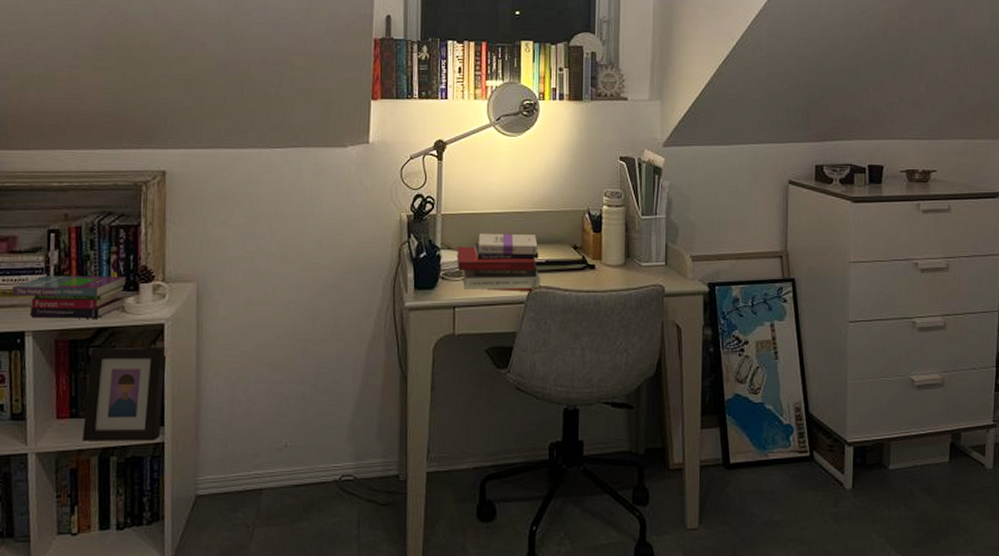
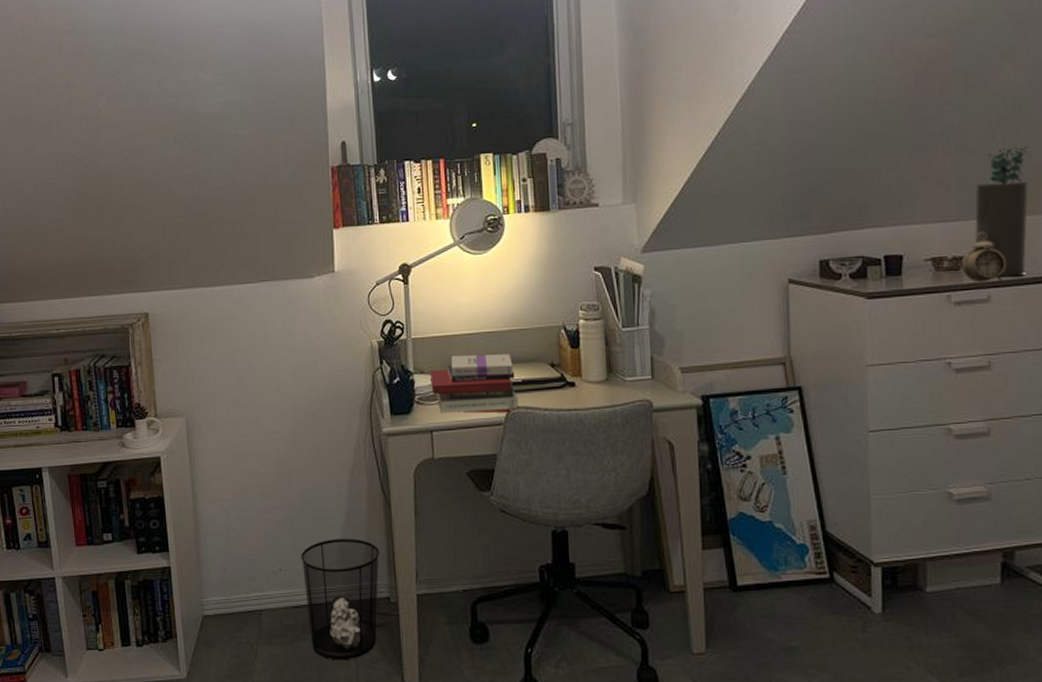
books: present [11,276,126,318] -> none [27,414,124,455]
picture frame: present [82,346,167,441] -> none [98,478,167,566]
waste bin: none [309,414,393,542] -> present [301,538,380,660]
alarm clock: none [930,151,964,196] -> present [962,232,1007,284]
vase: none [941,78,984,191] -> present [974,144,1029,277]

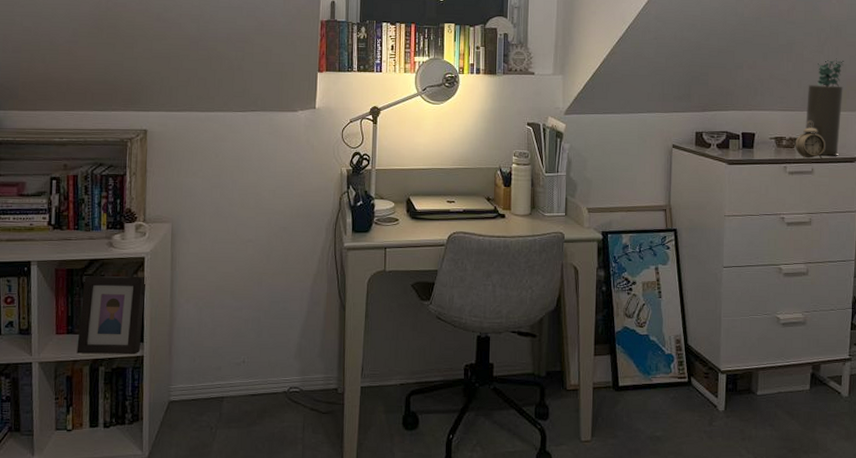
picture frame: none [98,478,167,566] -> present [76,275,147,355]
waste bin: present [301,538,380,660] -> none [263,336,333,443]
books: present [429,354,518,413] -> none [387,185,458,236]

